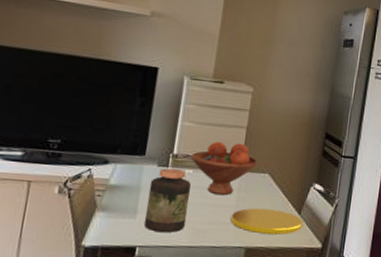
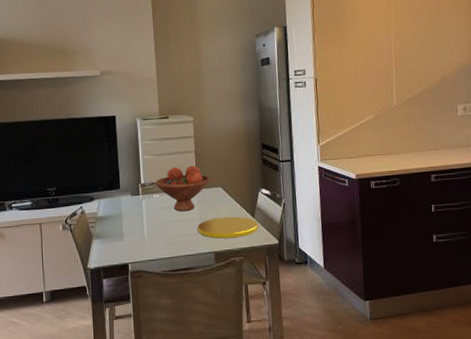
jar: present [144,168,191,233] -> none [128,196,162,250]

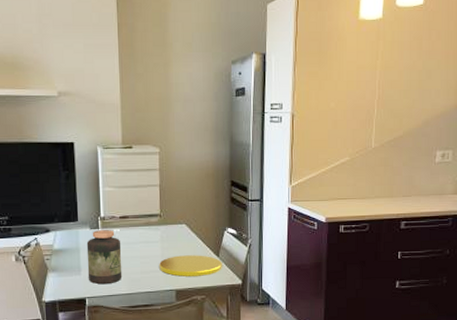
jar: none [128,196,162,250] -> present [86,230,121,285]
fruit bowl: present [155,165,210,211] -> none [116,200,175,247]

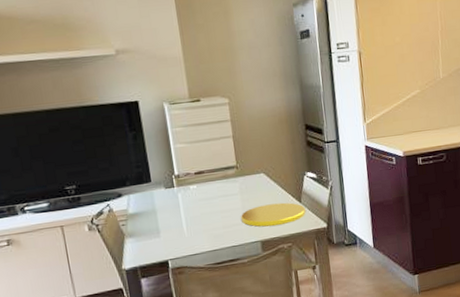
jar: present [86,230,121,285] -> none [162,187,204,245]

